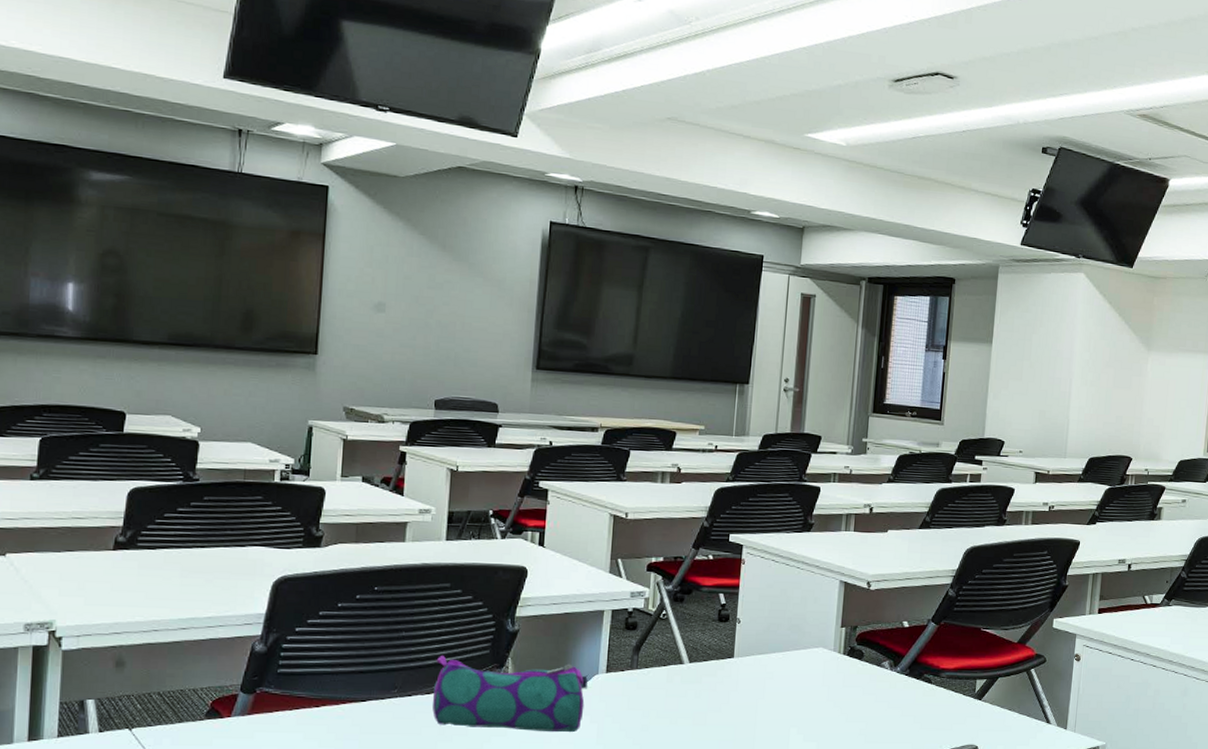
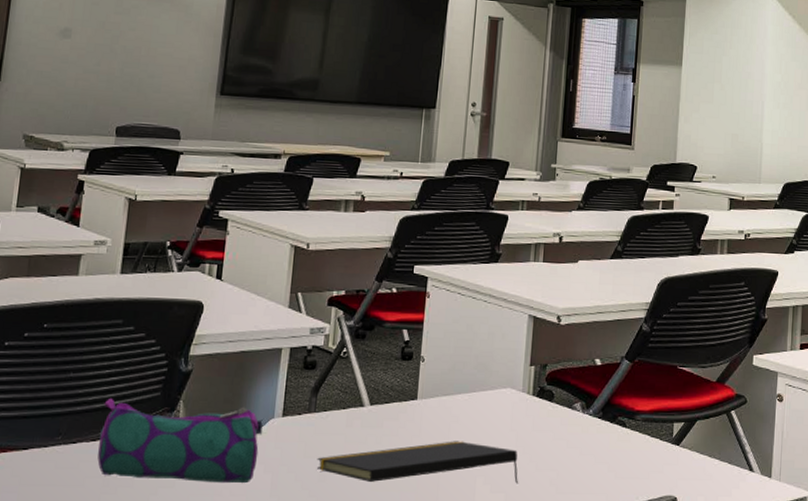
notepad: none [640,695,830,734] -> present [317,441,519,484]

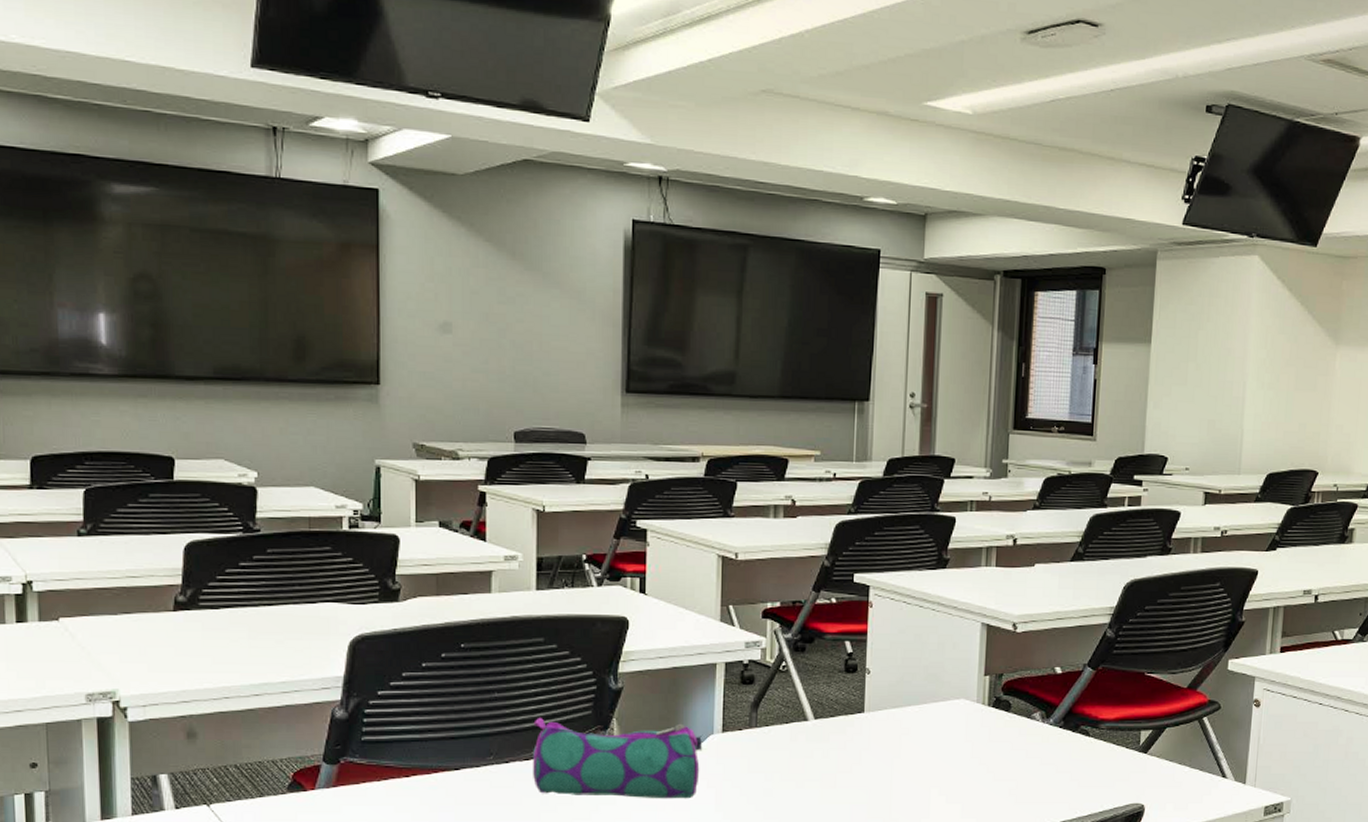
notepad: present [317,441,519,484] -> none [762,753,976,795]

